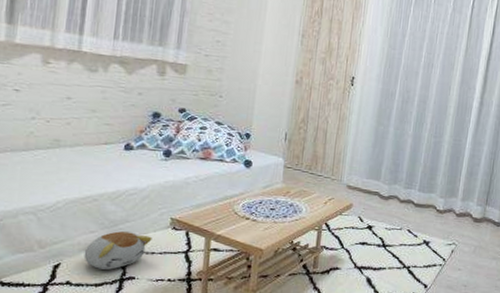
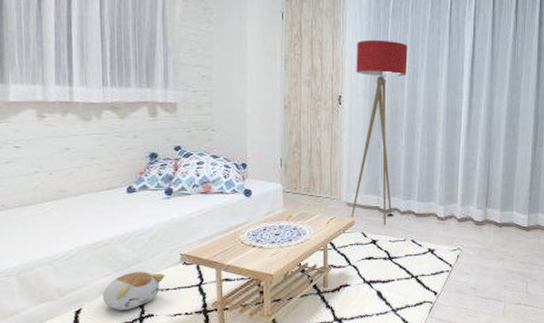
floor lamp: none [350,25,426,211] -> present [351,39,408,225]

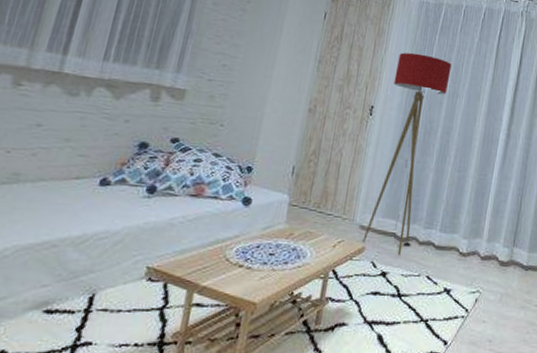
plush toy: present [102,271,165,310] -> none [28,284,121,334]

